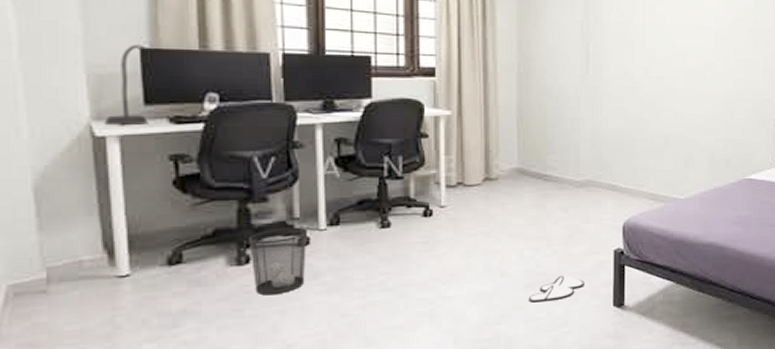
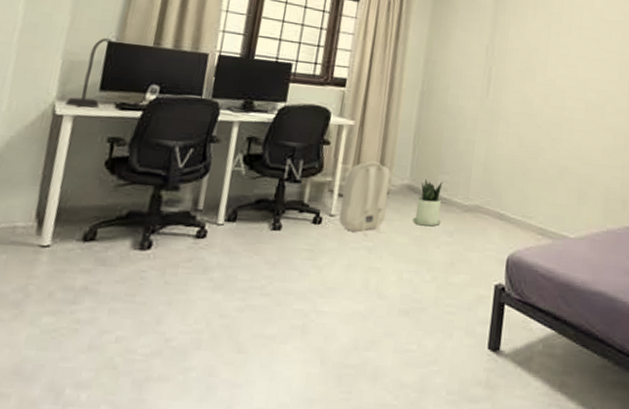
waste bin: present [248,227,308,296] -> none [149,217,208,285]
backpack: none [451,149,501,224] -> present [339,160,391,238]
planter: none [527,161,555,205] -> present [413,179,443,227]
slippers: present [529,275,585,303] -> none [402,305,461,333]

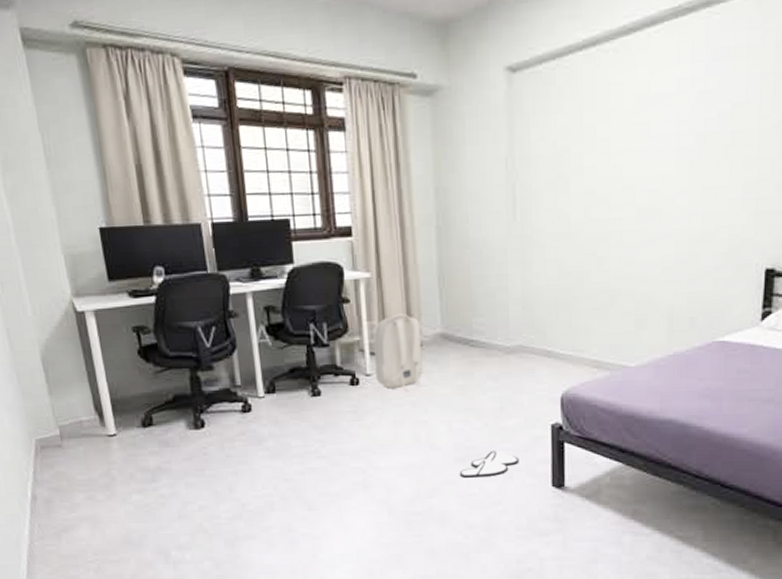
desk lamp: present [65,38,114,108] -> none [81,224,114,302]
slippers: none [402,305,461,333] -> present [460,450,519,478]
planter: present [413,179,443,227] -> none [453,324,483,374]

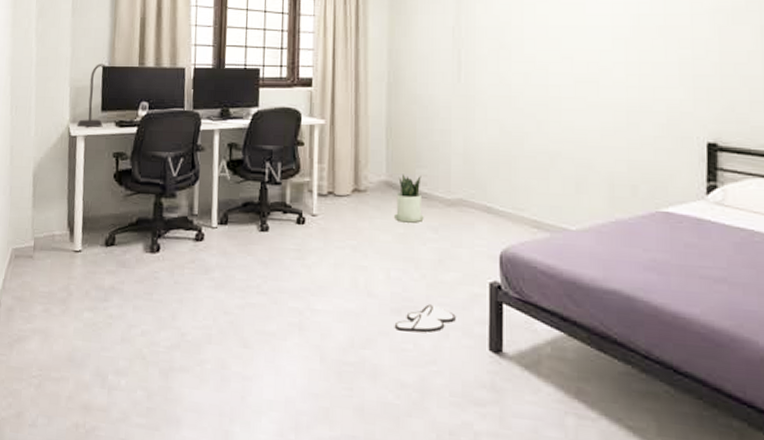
desk lamp: none [81,224,114,302] -> present [77,64,107,128]
backpack: present [374,313,427,393] -> none [321,158,369,236]
planter: none [453,324,483,374] -> present [395,174,424,223]

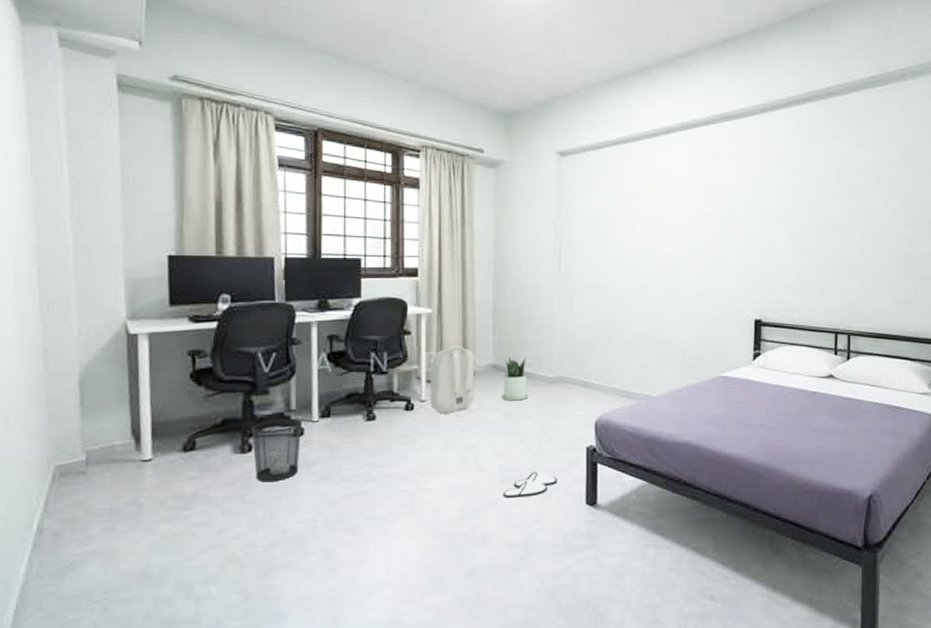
desk lamp: present [77,64,107,128] -> none [137,252,174,325]
waste bin: none [159,222,203,284] -> present [251,418,303,482]
backpack: none [321,158,369,236] -> present [430,345,477,418]

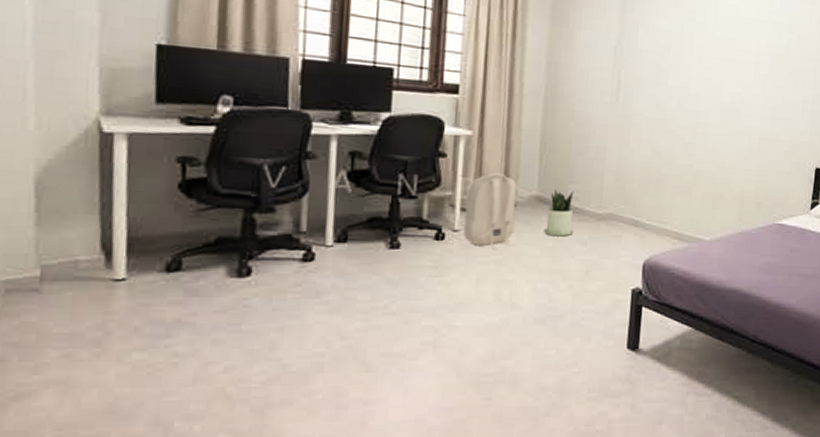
waste bin: present [251,418,303,482] -> none [250,241,314,311]
slippers: present [504,471,557,498] -> none [539,312,599,339]

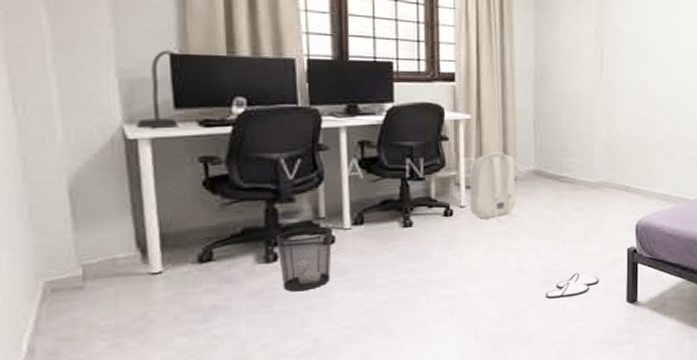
desk lamp: none [113,40,165,124] -> present [136,50,179,129]
waste bin: none [250,241,314,311] -> present [275,226,333,292]
slippers: none [539,312,599,339] -> present [546,273,599,299]
planter: present [544,189,574,237] -> none [544,163,571,206]

